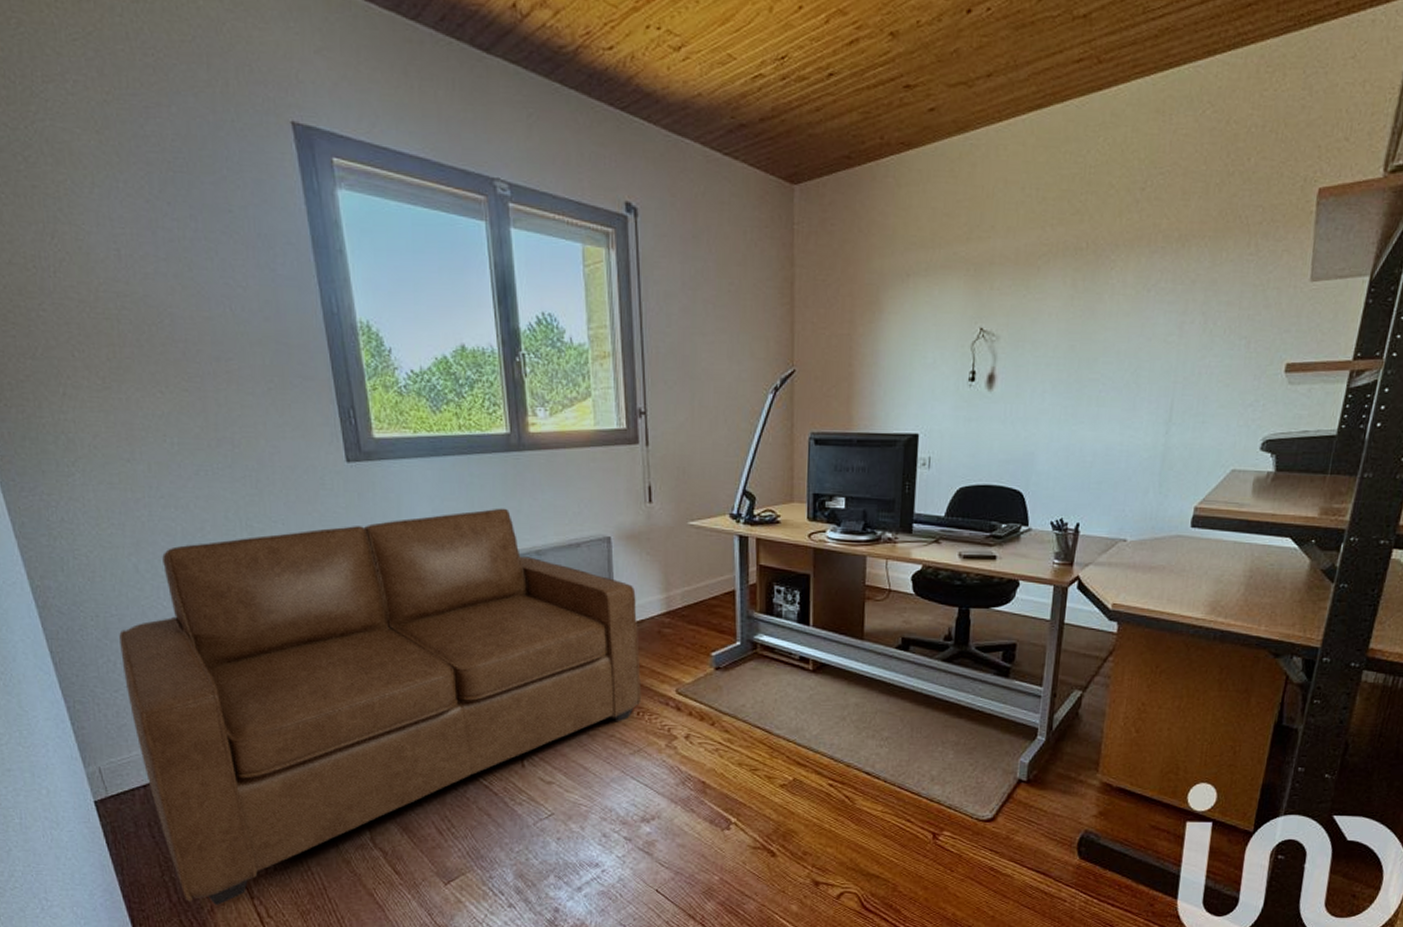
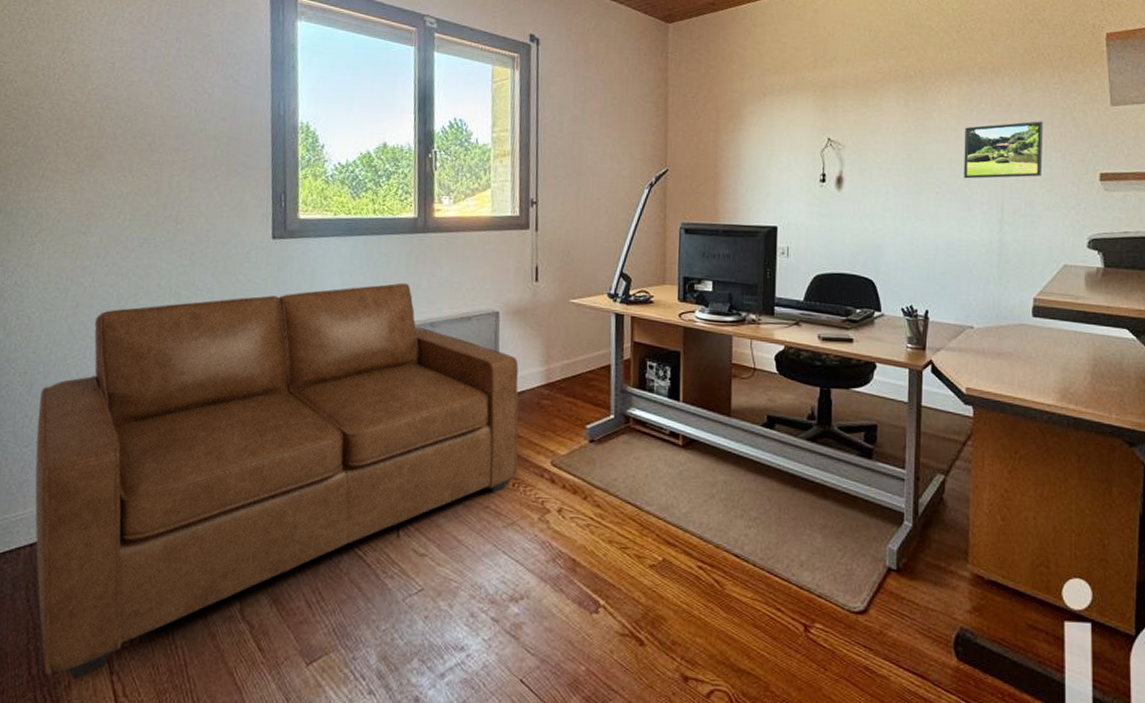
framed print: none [1132,302,1230,374] -> present [964,121,1044,179]

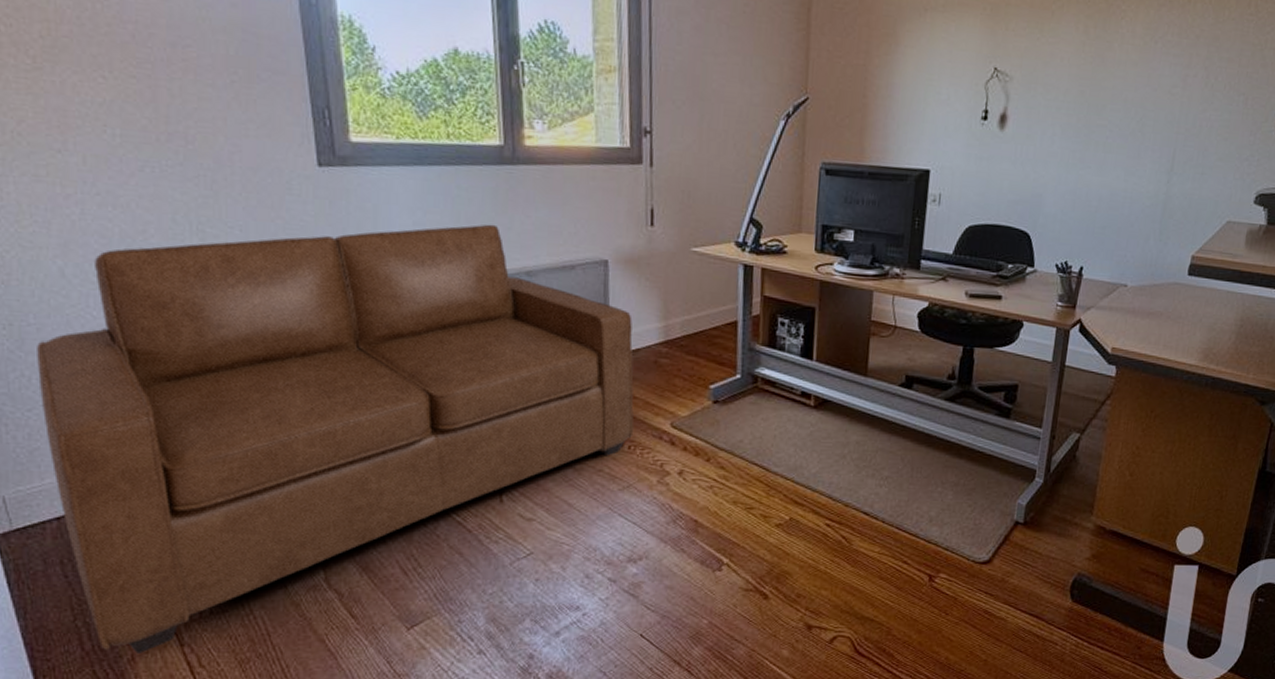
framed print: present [964,121,1044,179] -> none [1138,58,1231,123]

